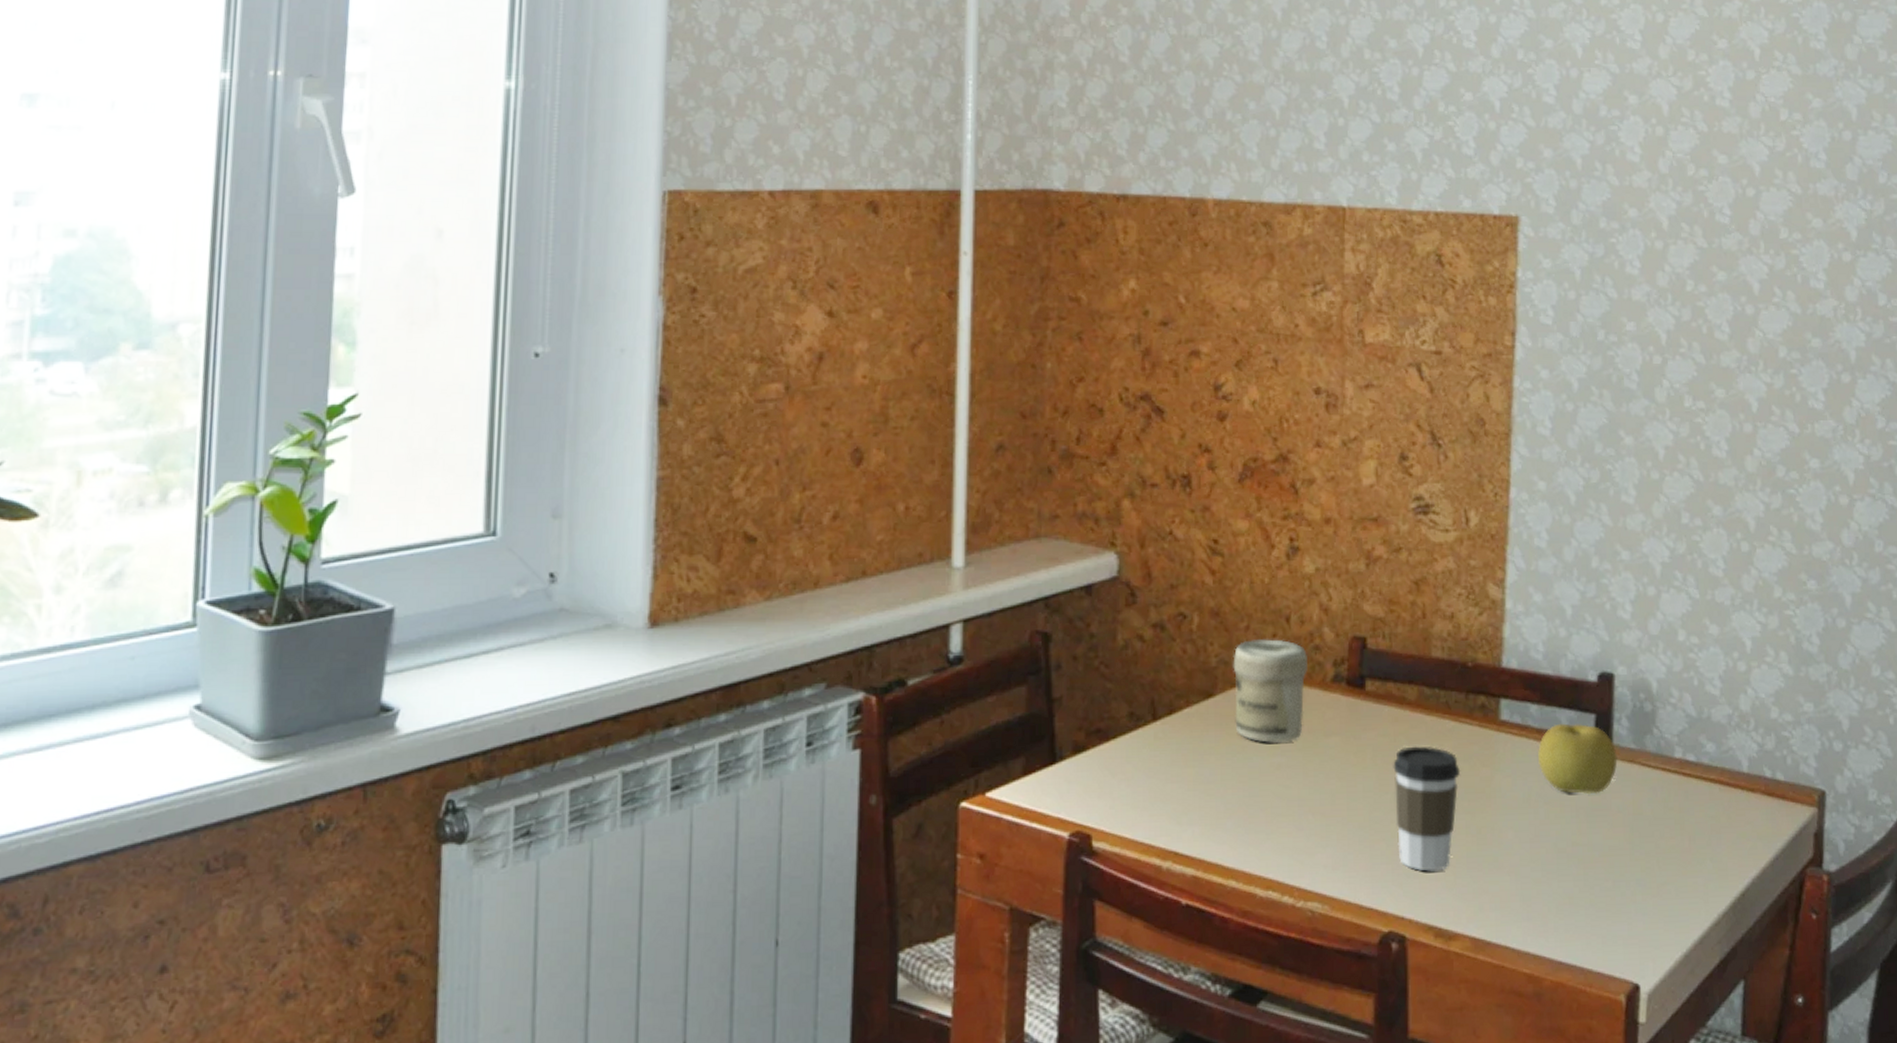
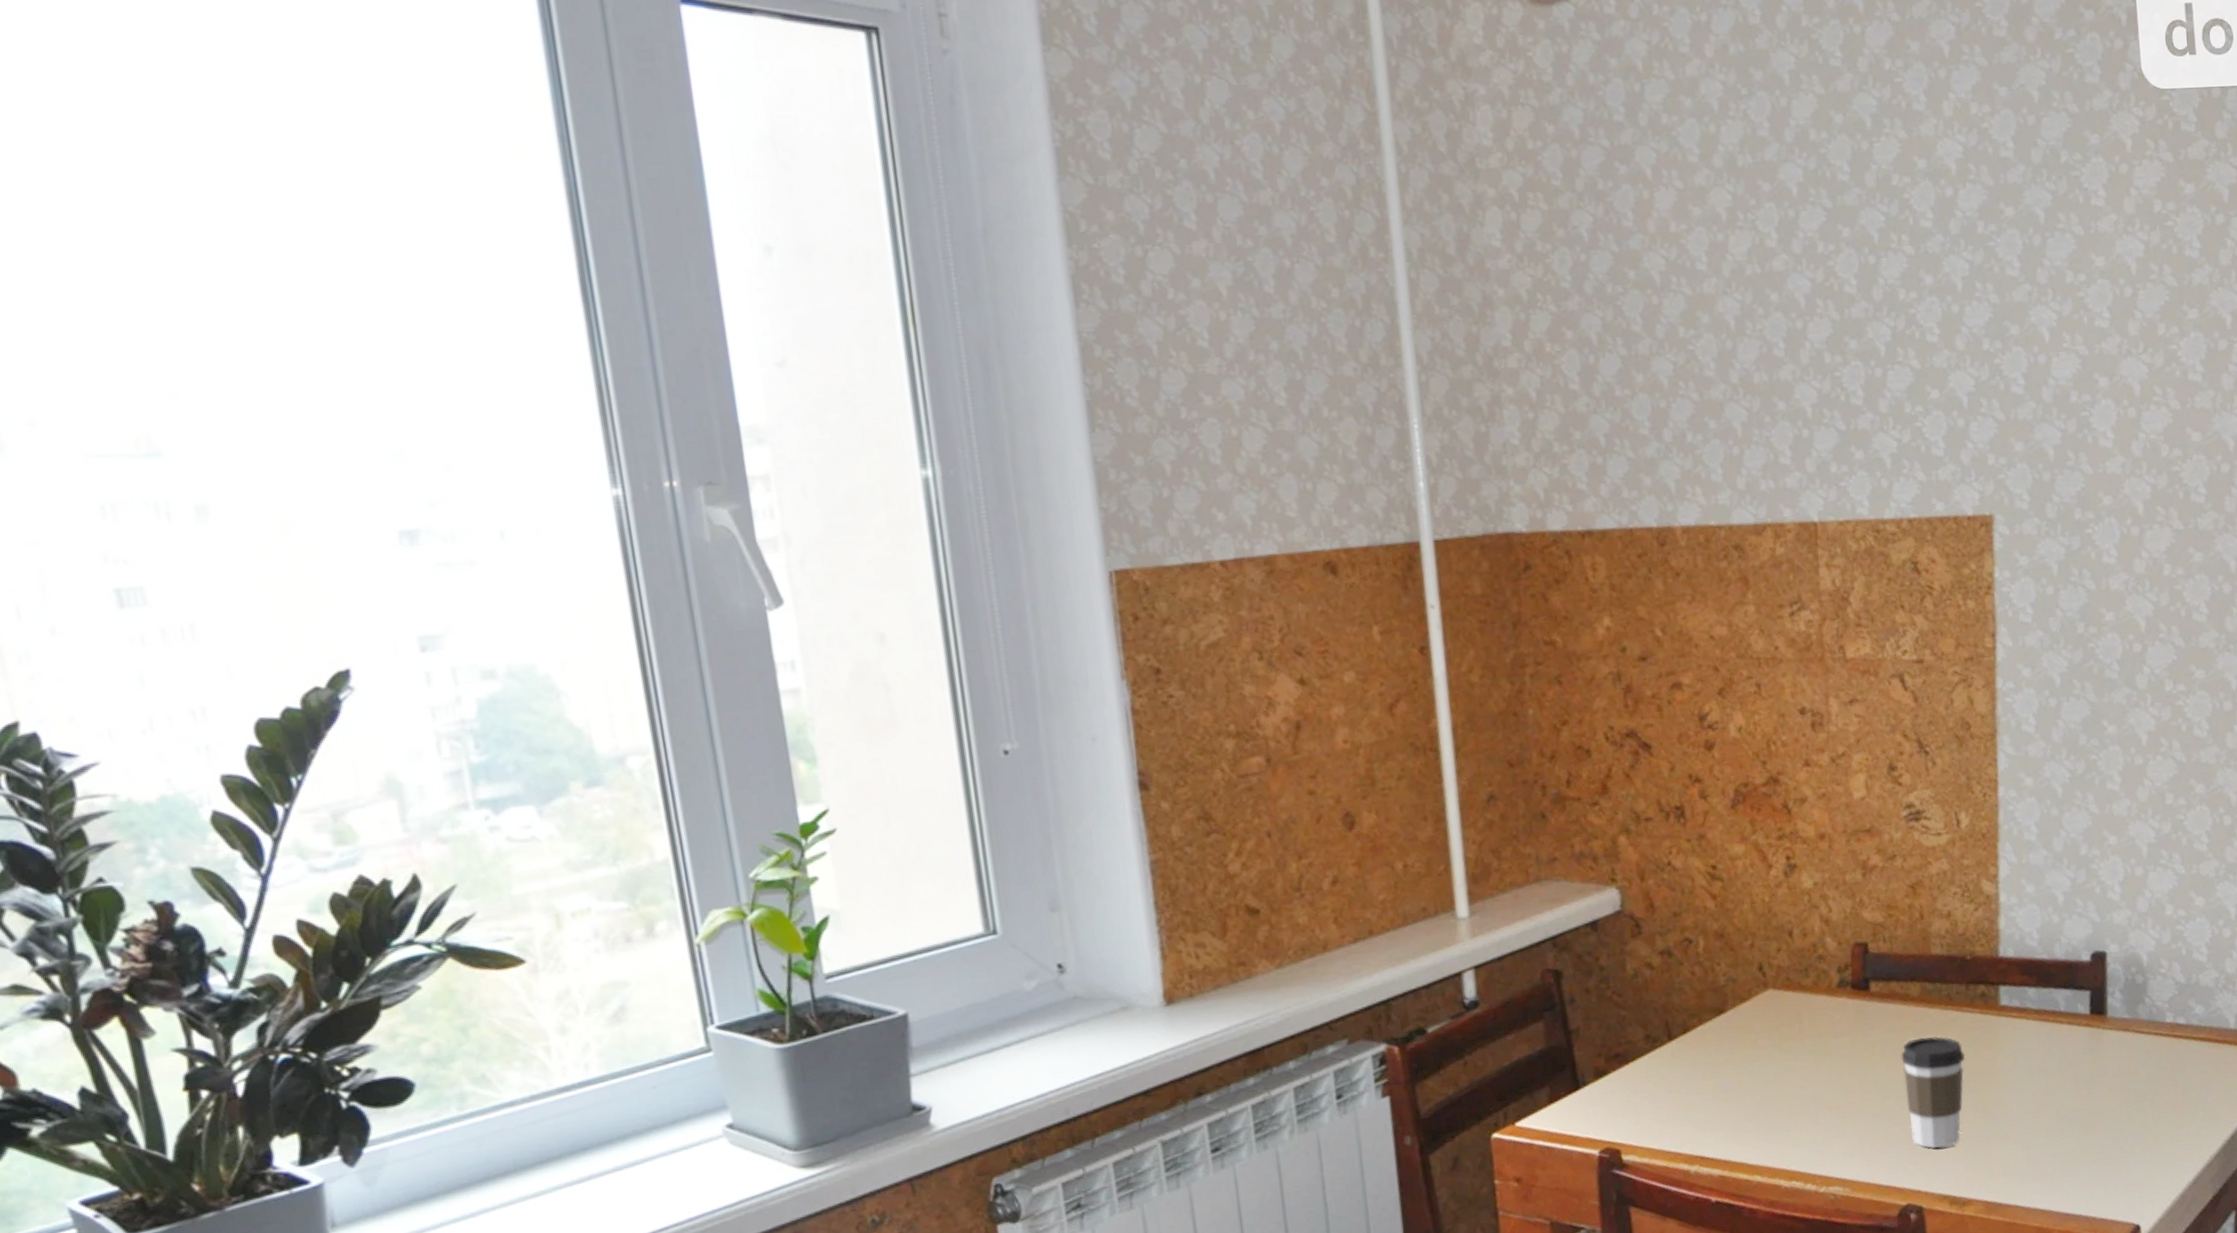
jar: present [1233,639,1308,743] -> none [1740,953,1813,1050]
fruit: present [1538,723,1618,795] -> none [2037,1001,2113,1065]

